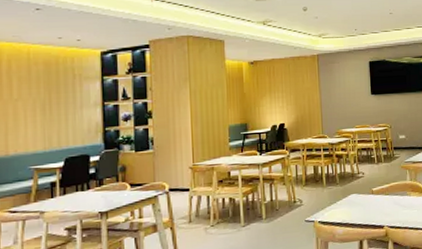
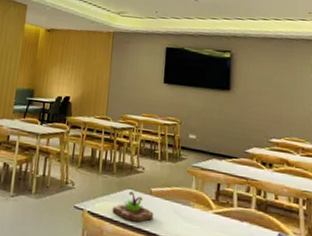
succulent planter: none [340,195,378,221] -> present [112,191,154,223]

